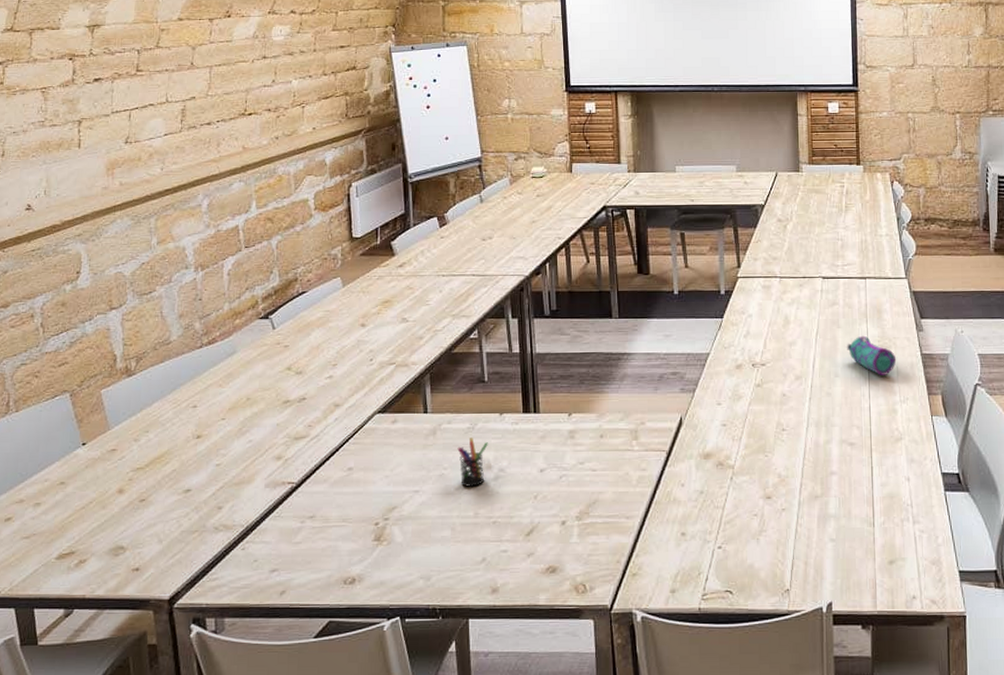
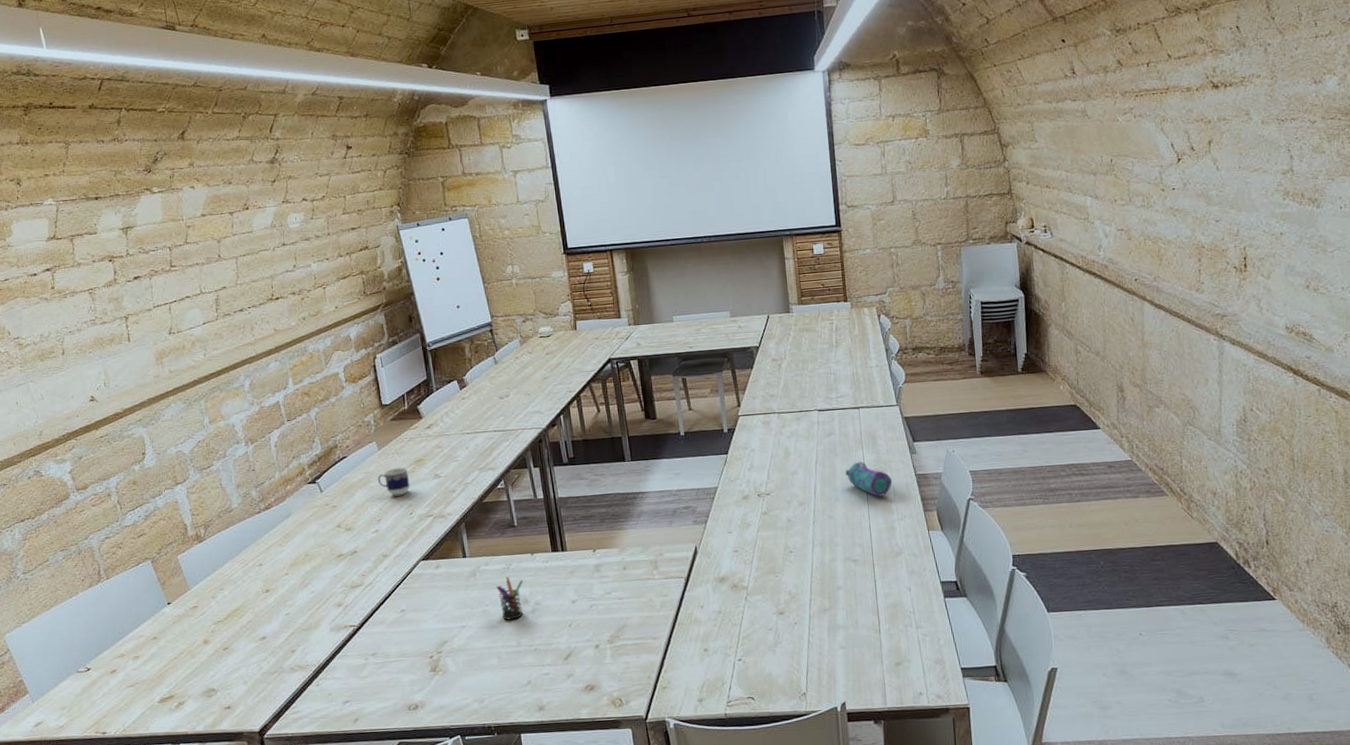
cup: none [338,307,374,339] -> present [377,467,410,496]

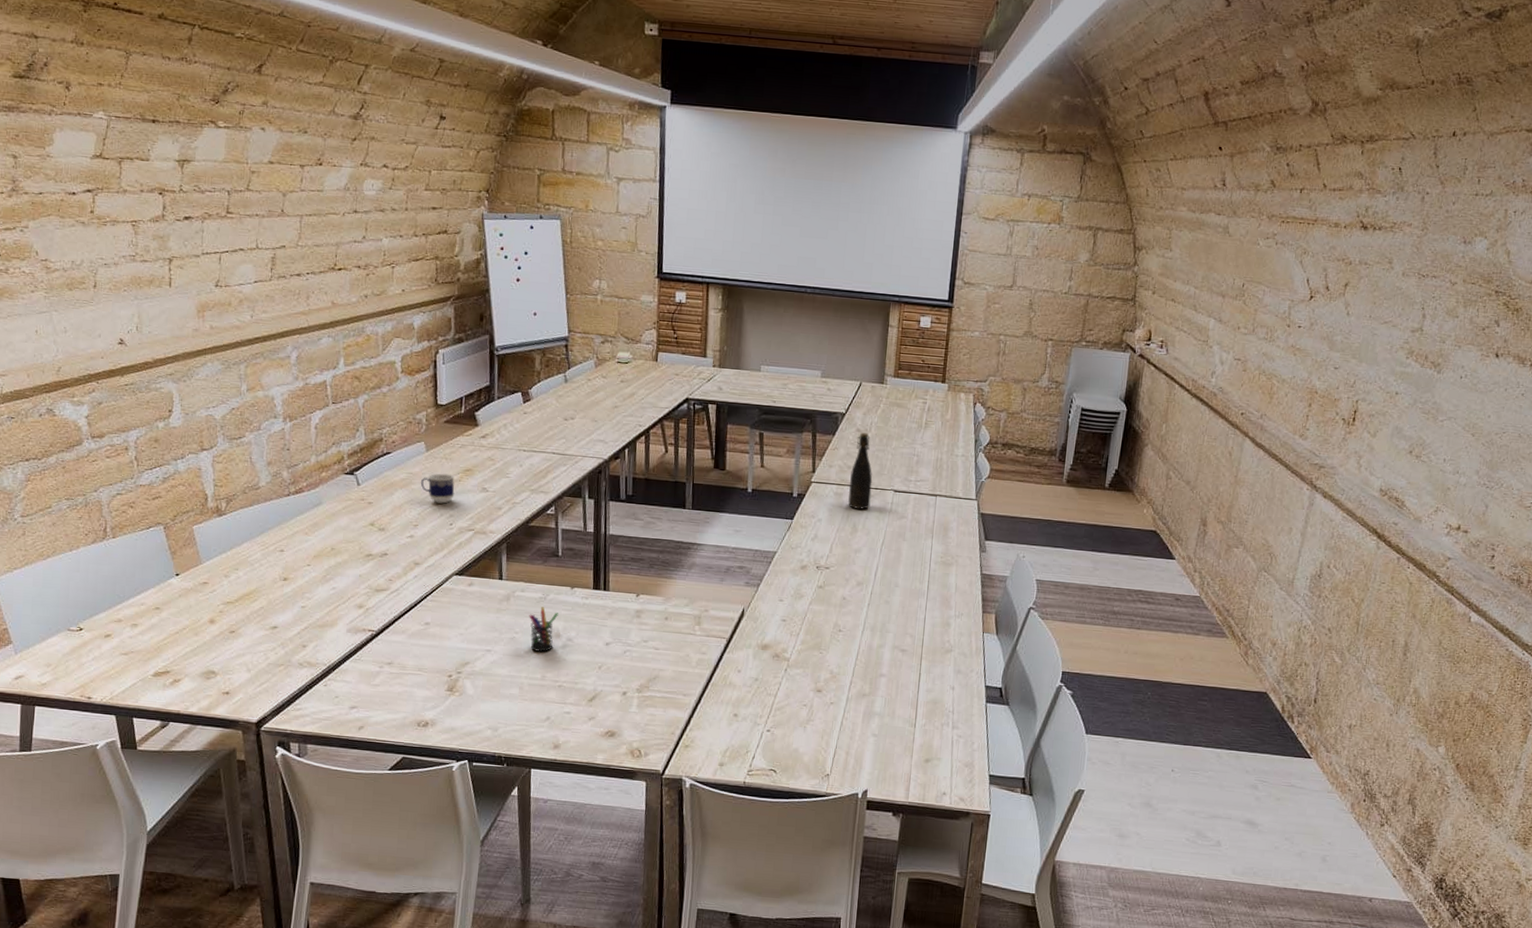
bottle: none [774,361,798,434] -> present [848,433,873,510]
pencil case: present [845,461,893,497] -> none [910,550,957,590]

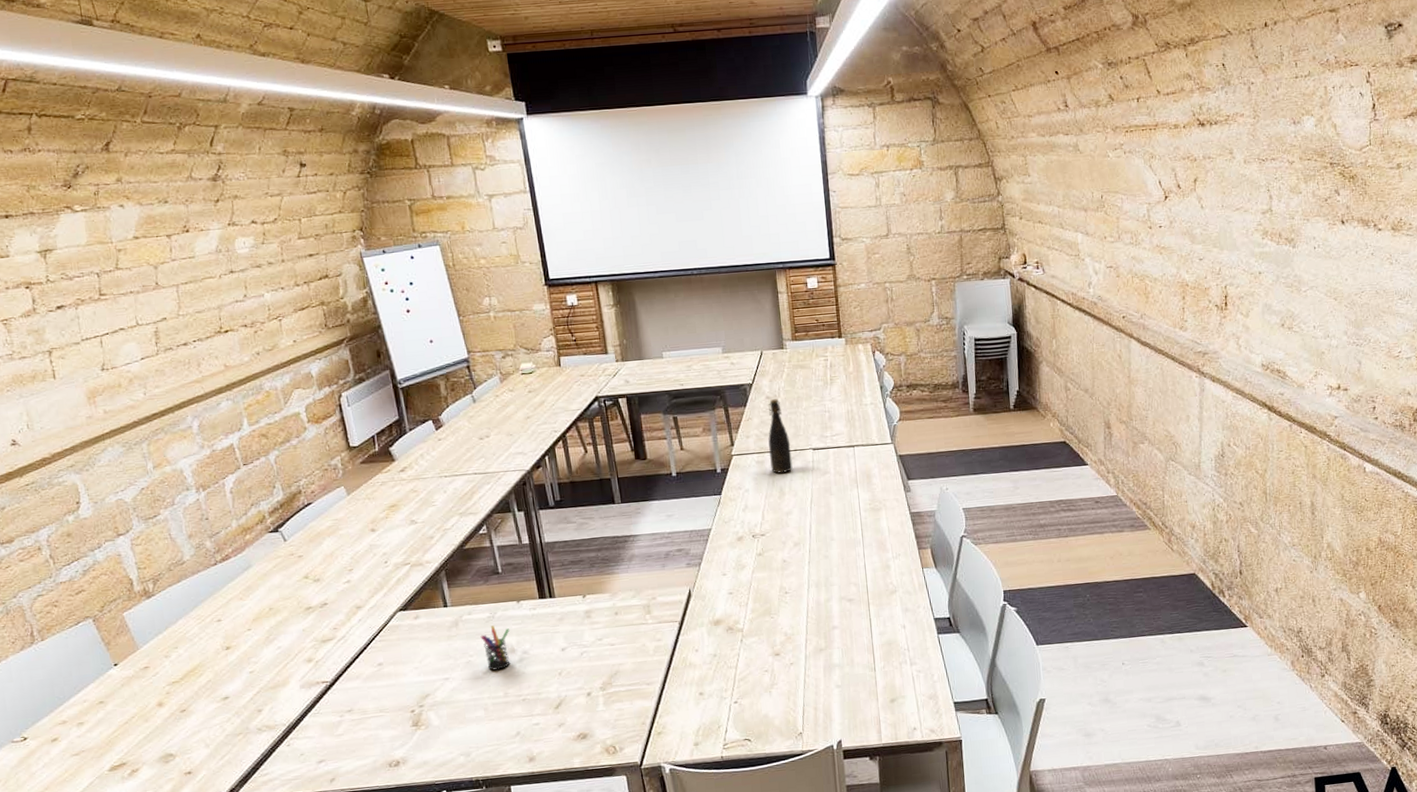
cup: present [420,473,455,504] -> none [347,513,384,544]

